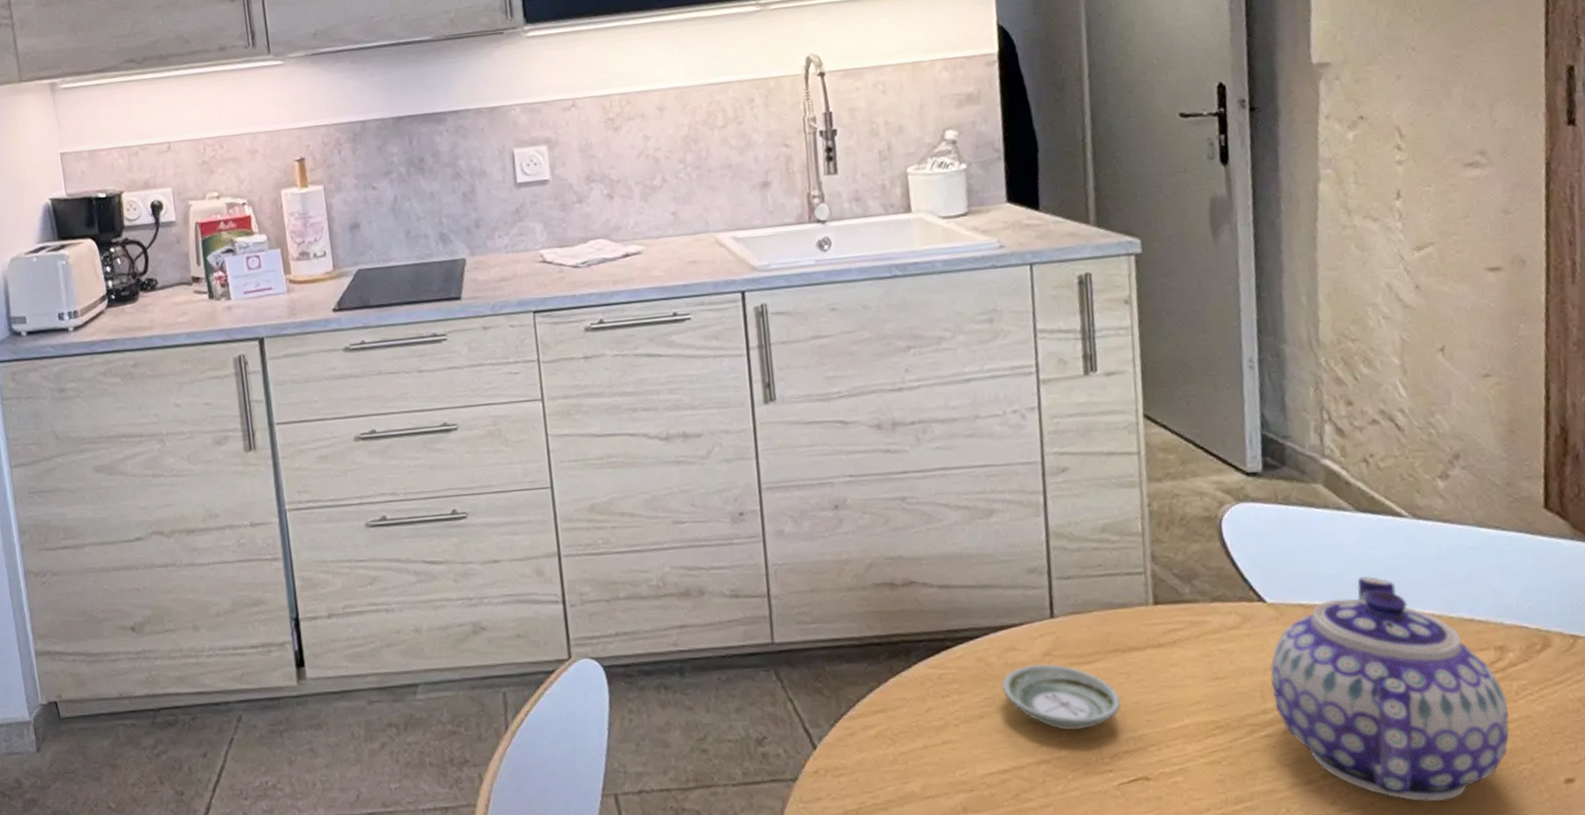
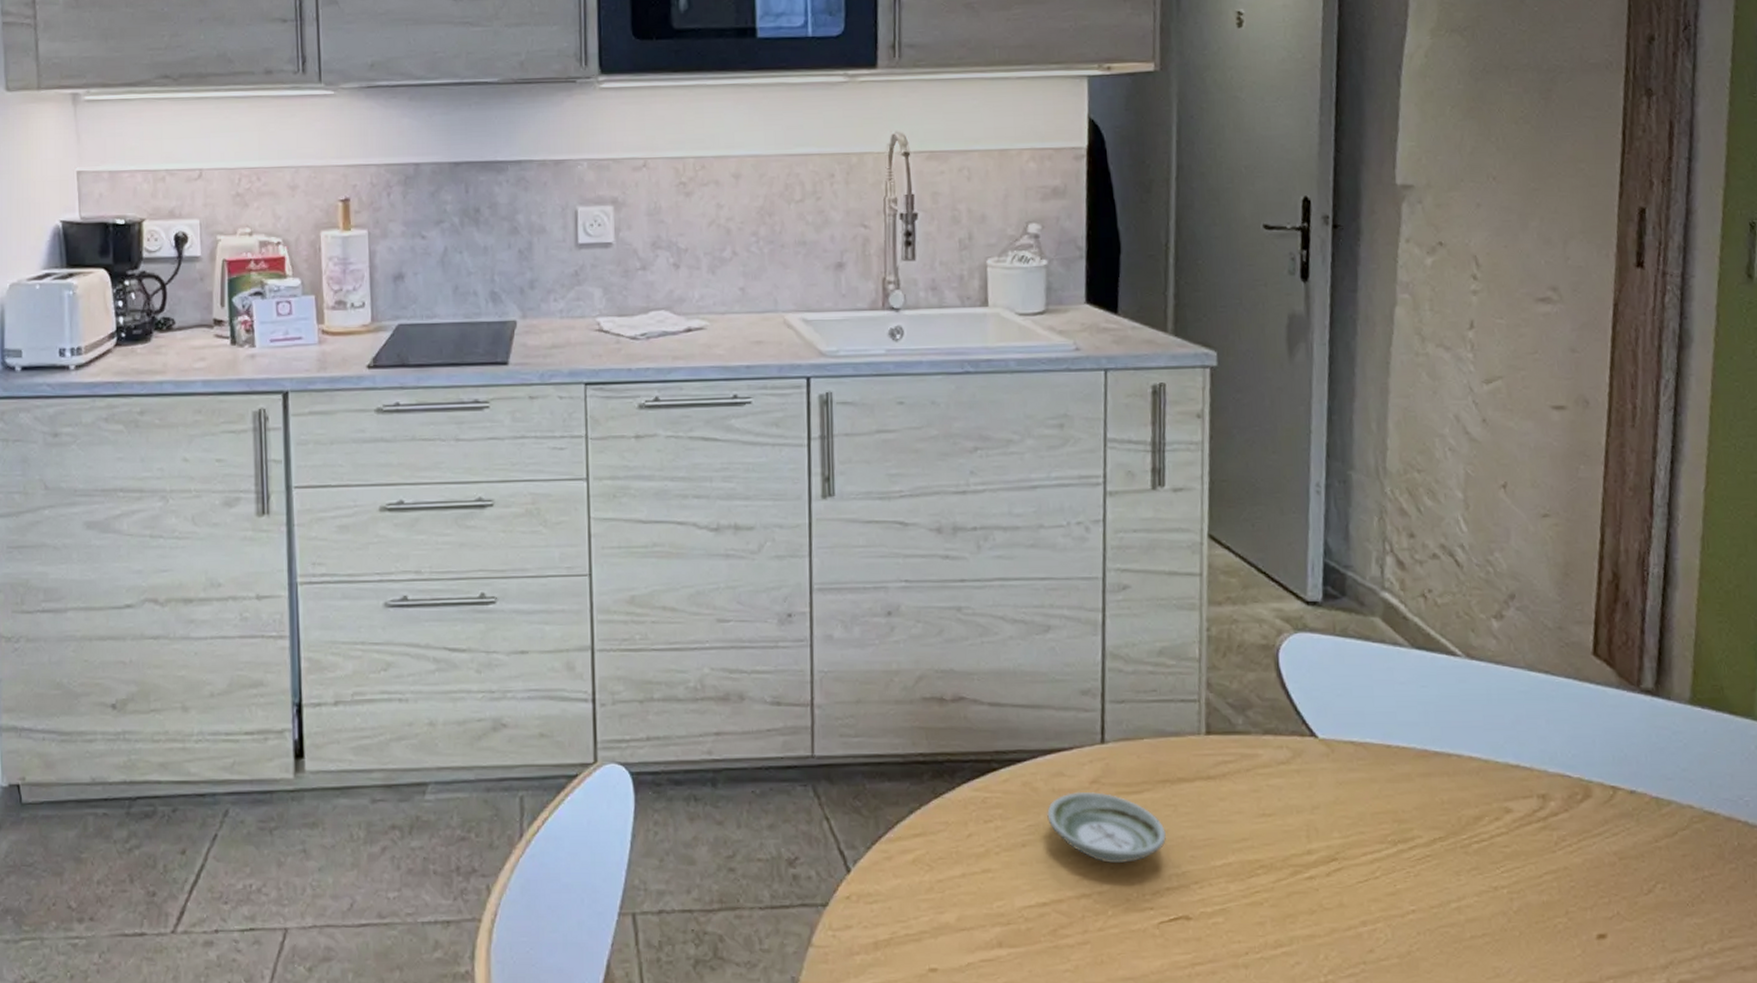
teapot: present [1270,576,1510,802] -> none [1317,715,1548,954]

